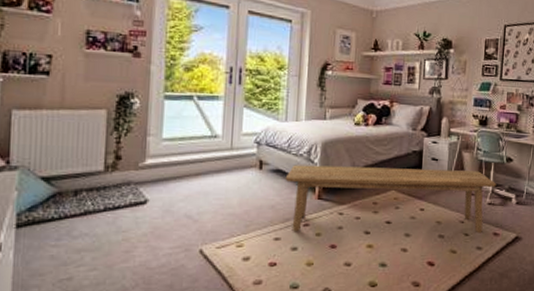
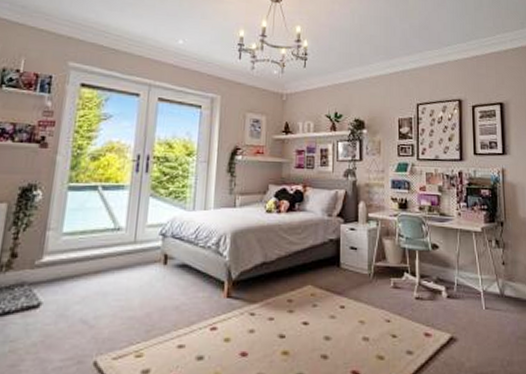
bench: present [285,165,497,234] -> none [191,258,423,336]

